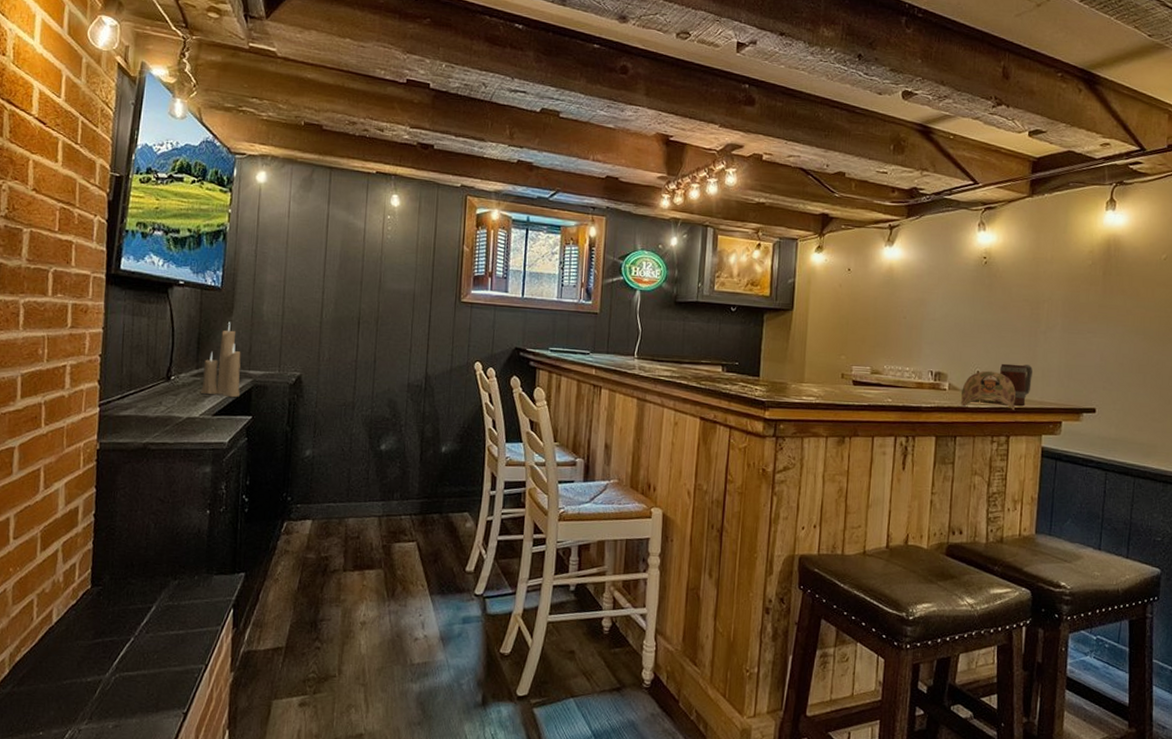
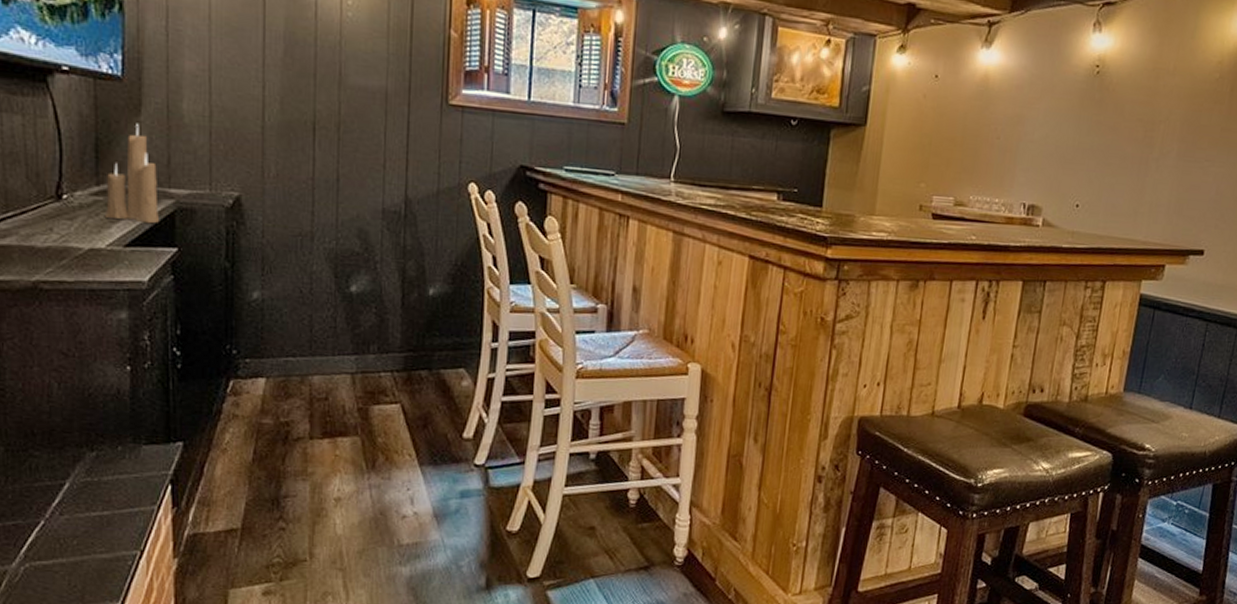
baseball cap: present [960,370,1017,411] -> none [1055,204,1118,252]
beer mug: present [1000,363,1033,407] -> none [1102,195,1139,247]

